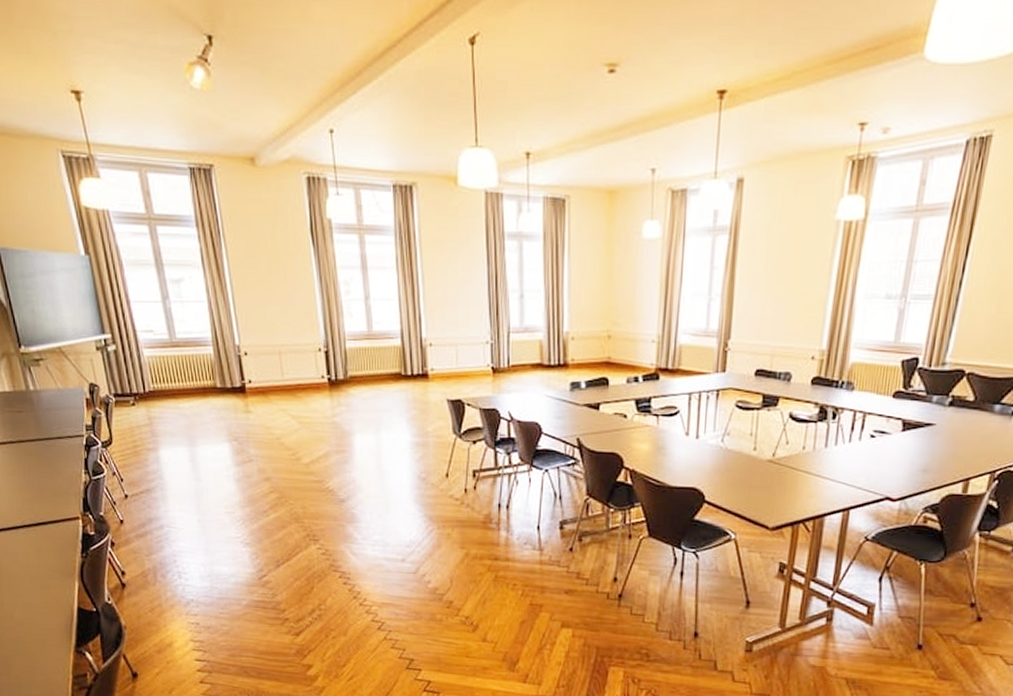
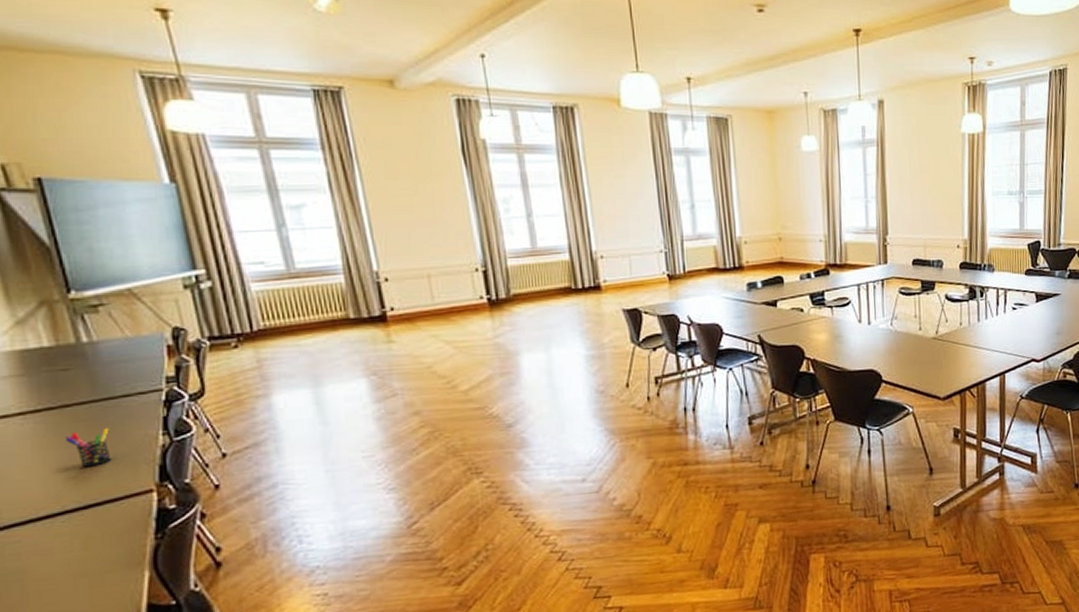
pen holder: none [21,462,52,493] -> present [64,427,112,468]

